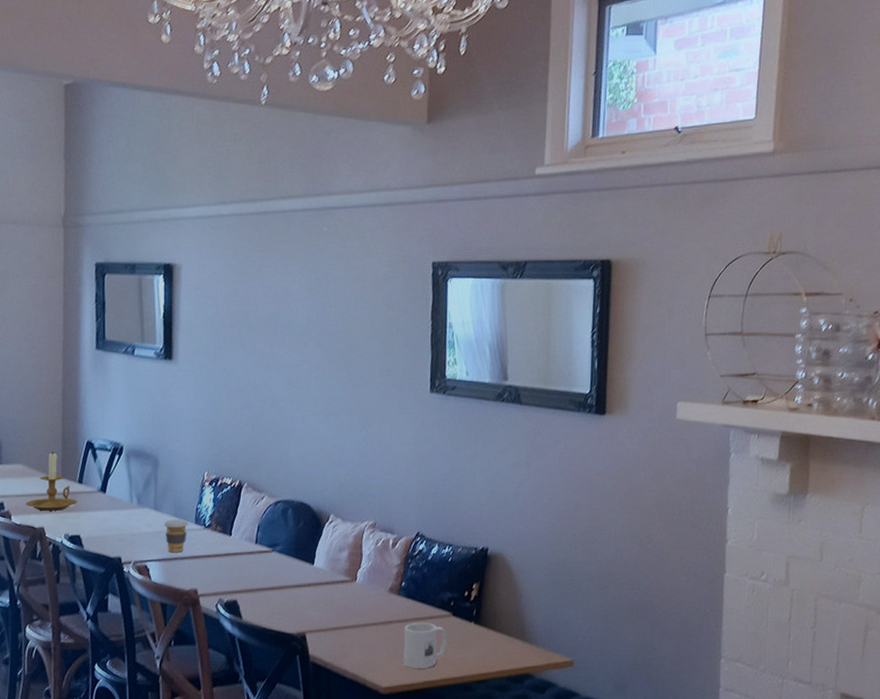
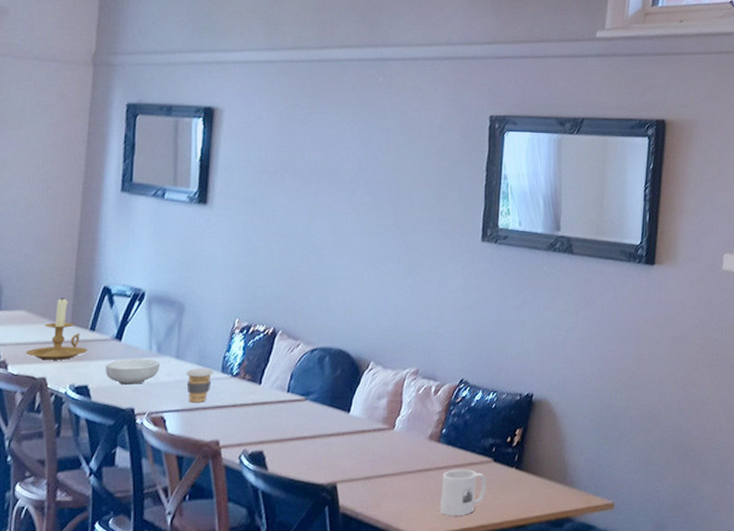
cereal bowl: none [93,510,141,535] -> present [105,359,160,385]

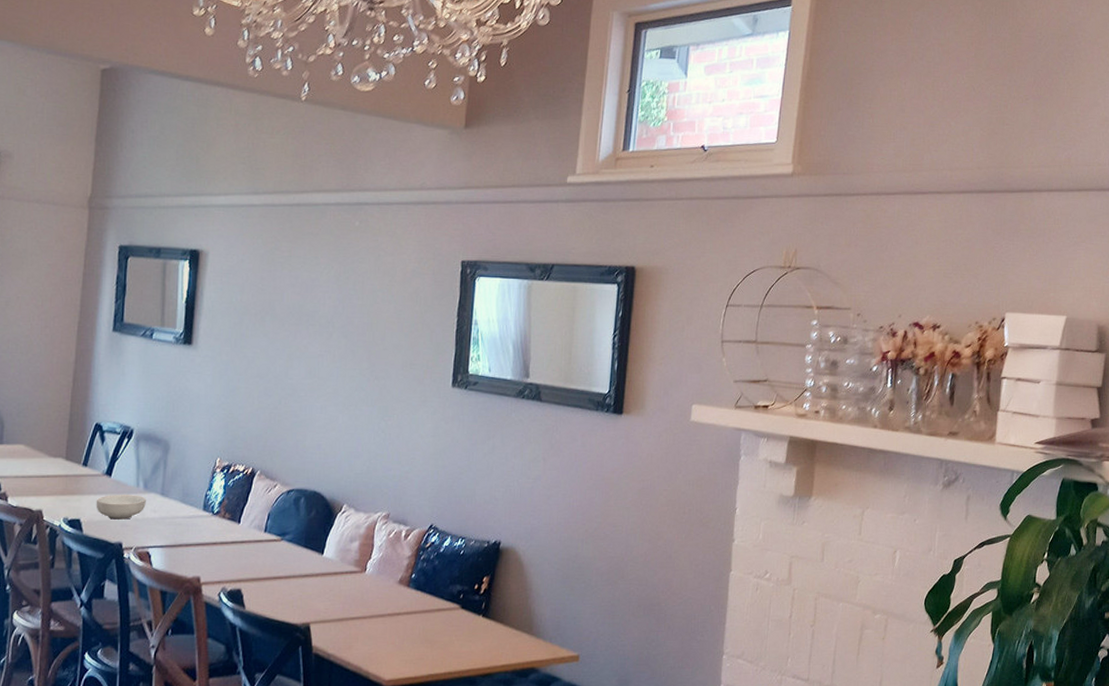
candle holder: present [25,297,88,360] -> none [24,433,81,493]
coffee cup: present [186,368,215,403] -> none [170,505,197,539]
mug: present [439,469,486,517] -> none [408,614,453,662]

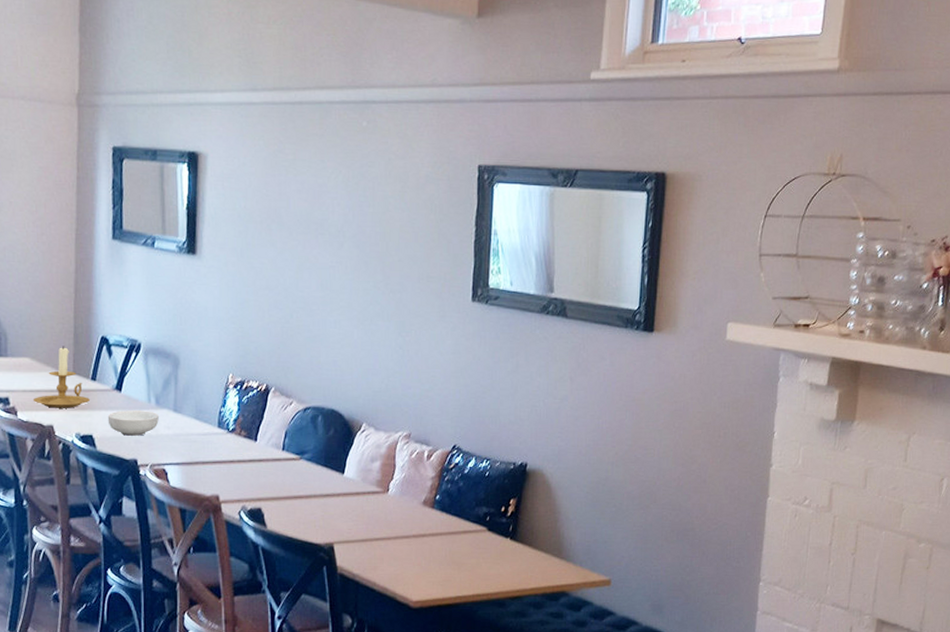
candle holder: none [24,433,81,493] -> present [32,346,91,408]

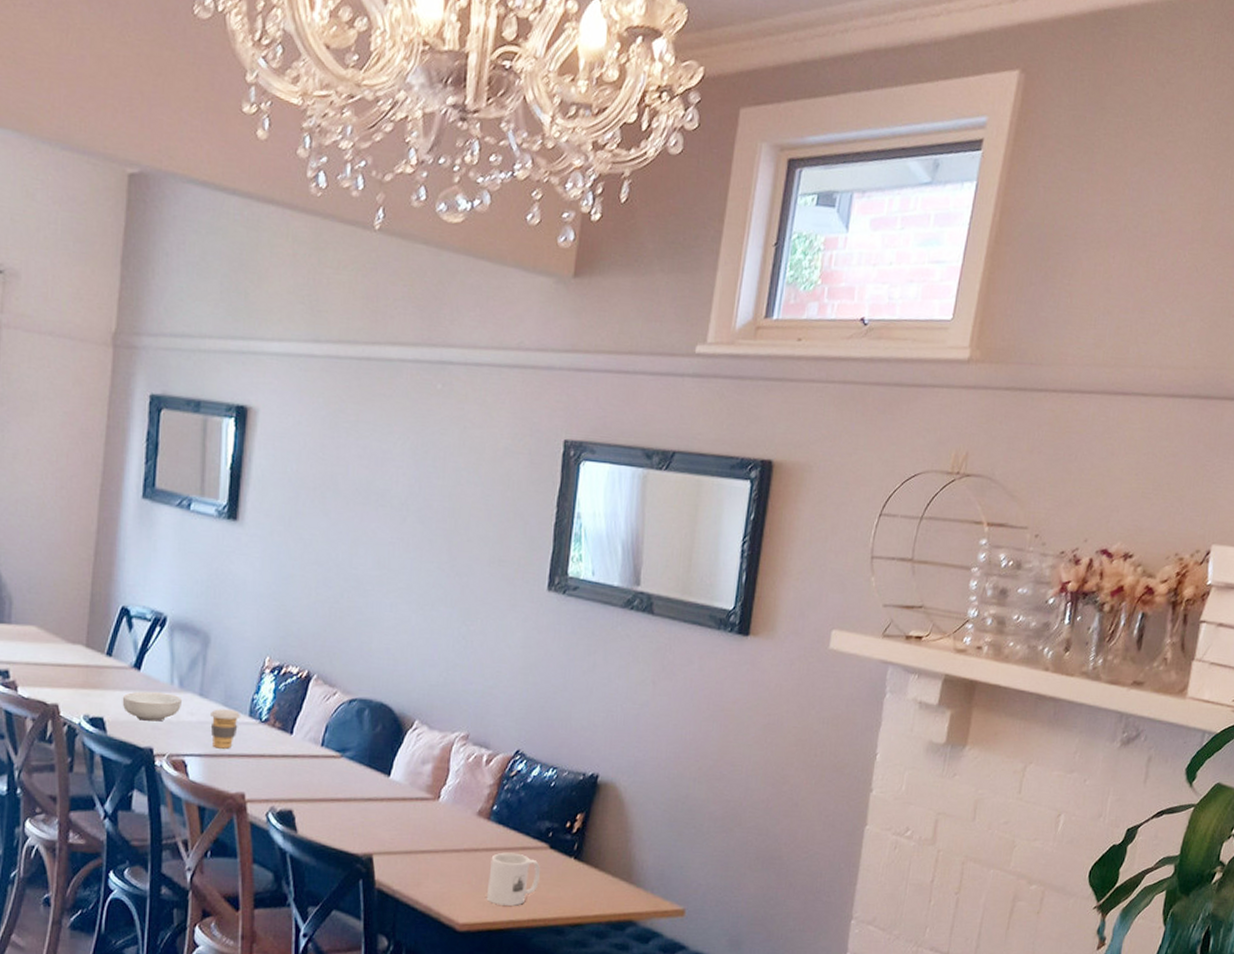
candle holder: present [32,346,91,408] -> none [36,615,104,686]
coffee cup: none [185,422,211,457] -> present [210,709,241,749]
mug: none [435,536,481,584] -> present [486,852,540,907]

